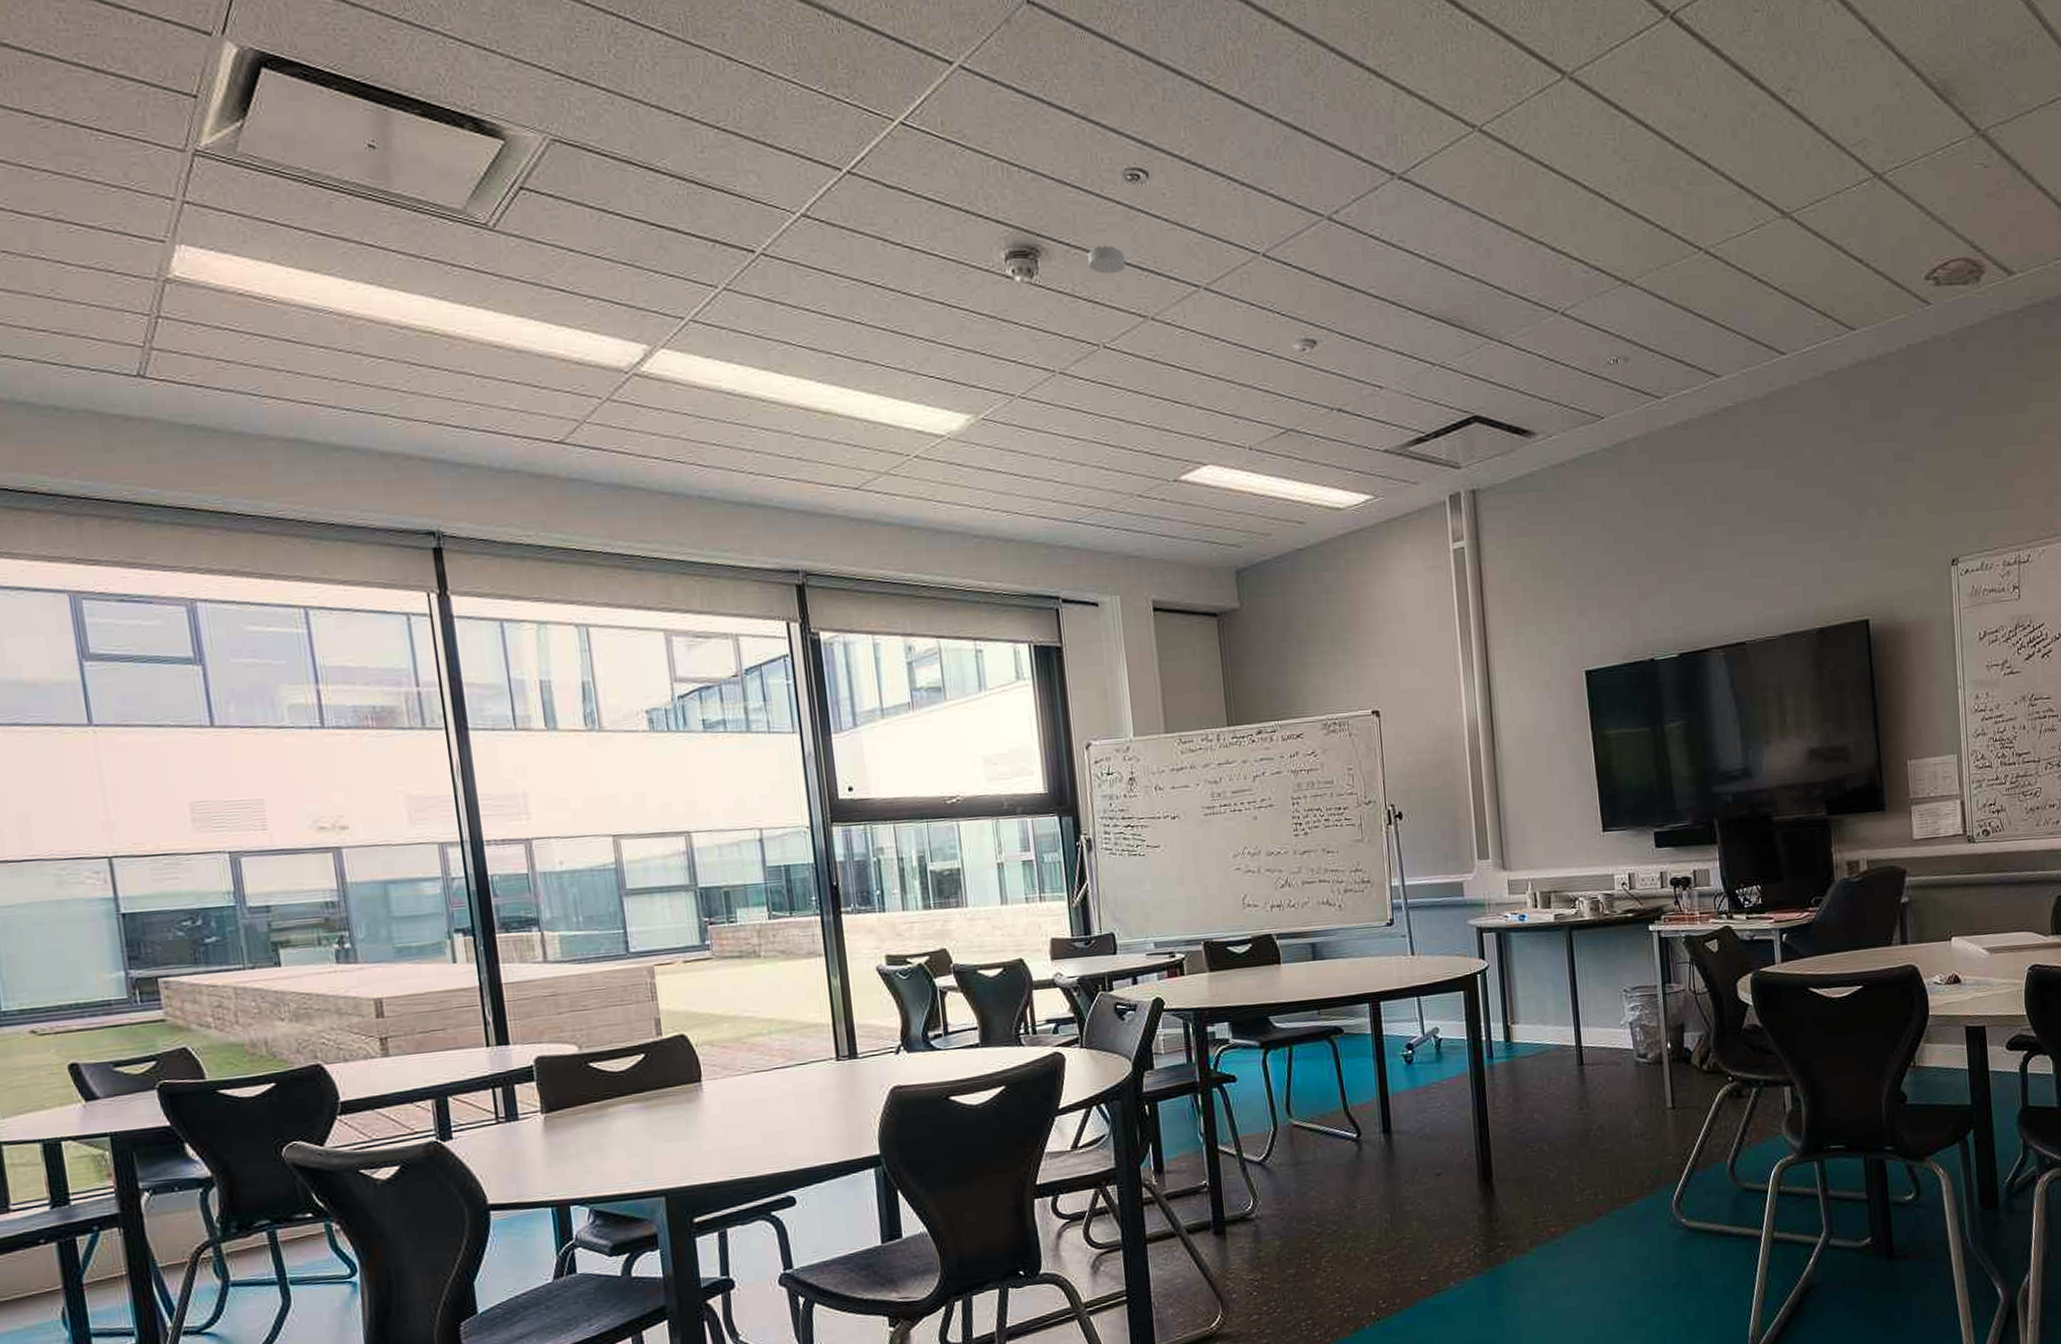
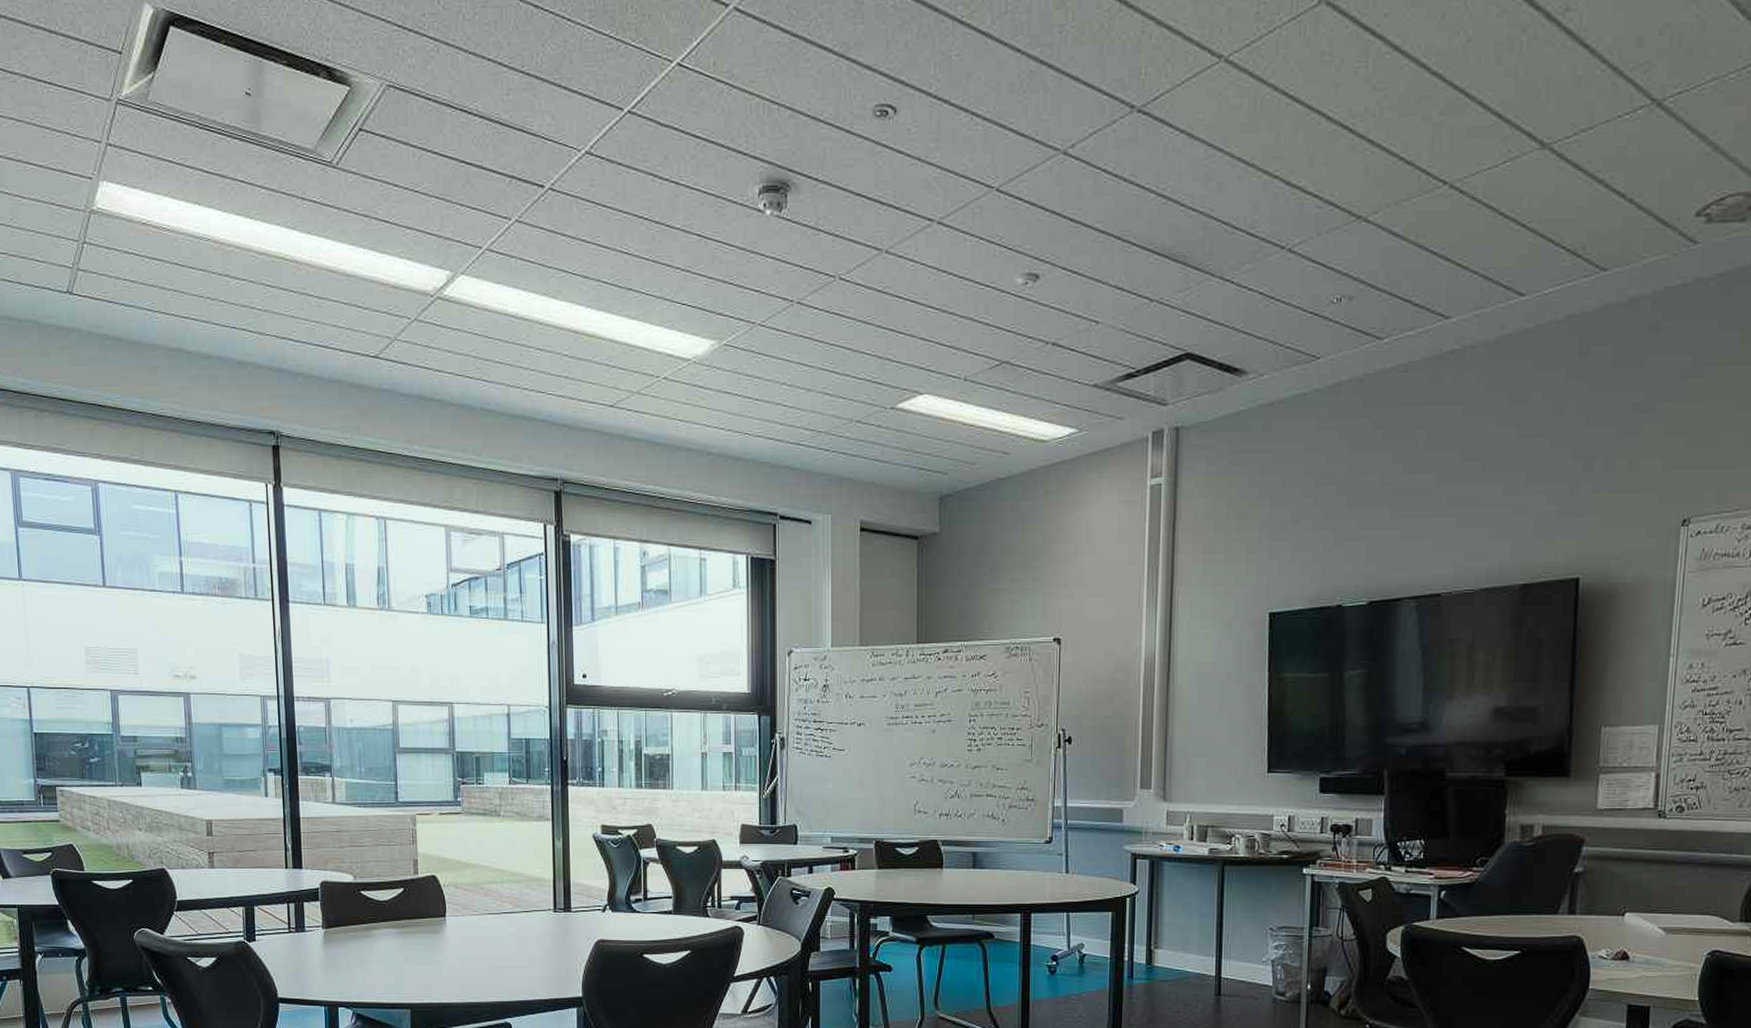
smoke detector: present [1088,244,1126,274] -> none [833,179,867,208]

